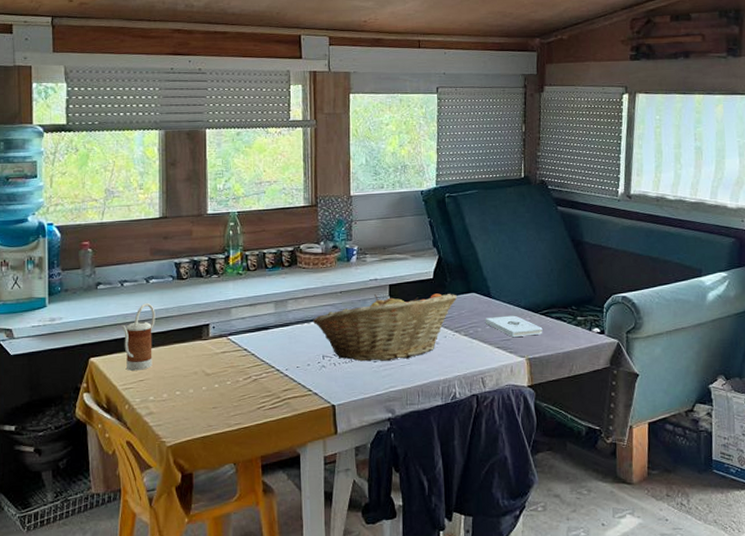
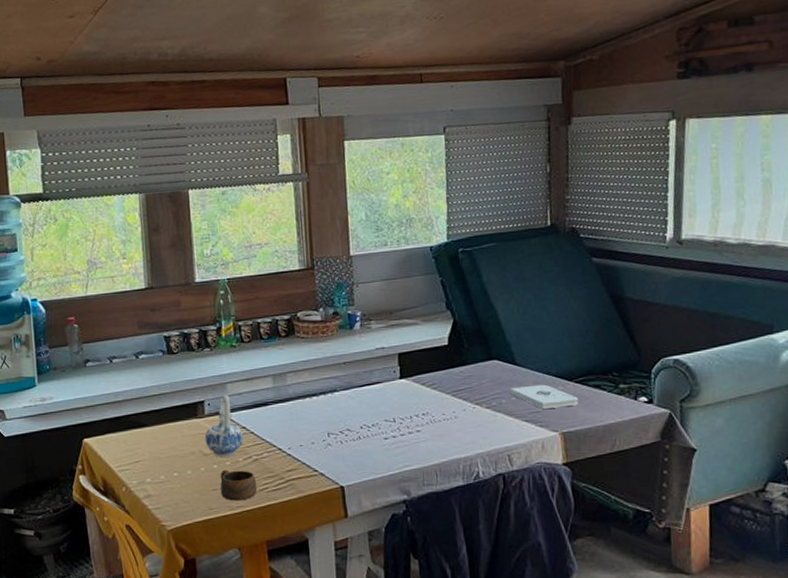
kettle: present [121,303,156,371] -> none [113,380,148,452]
ceramic pitcher: none [208,319,245,377] -> present [205,395,244,457]
cup: none [219,388,255,419] -> present [220,469,257,501]
fruit basket: present [313,293,457,362] -> none [315,361,476,439]

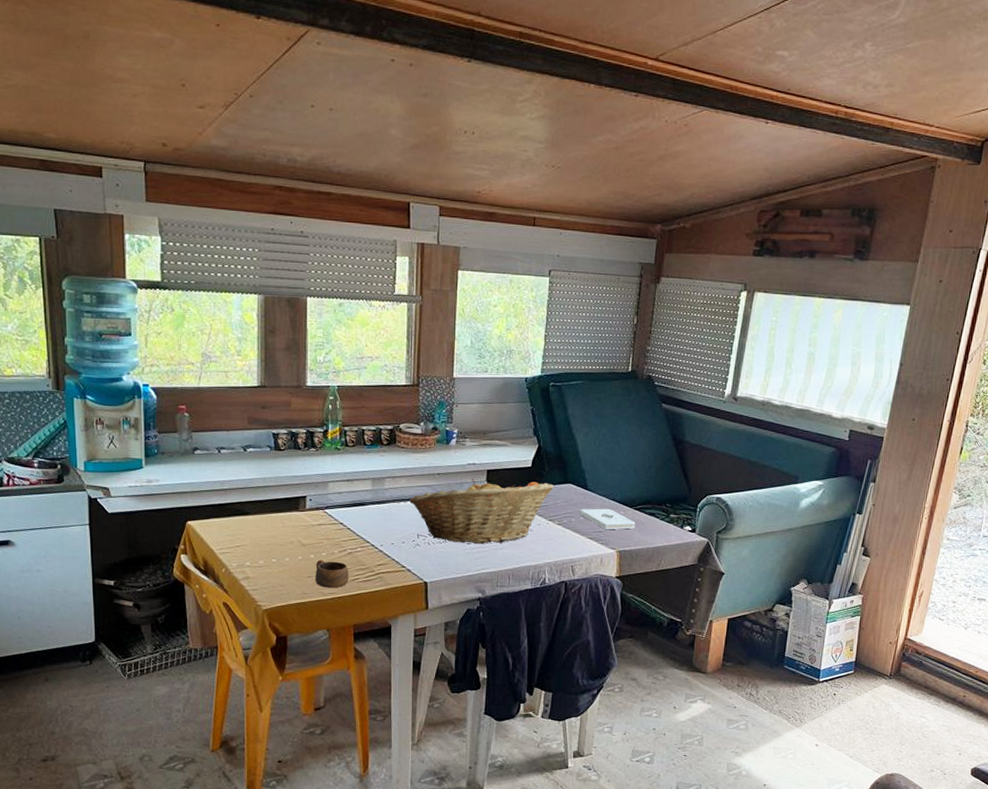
ceramic pitcher: present [205,395,244,457] -> none [304,493,340,548]
fruit basket: none [315,361,476,439] -> present [409,479,553,544]

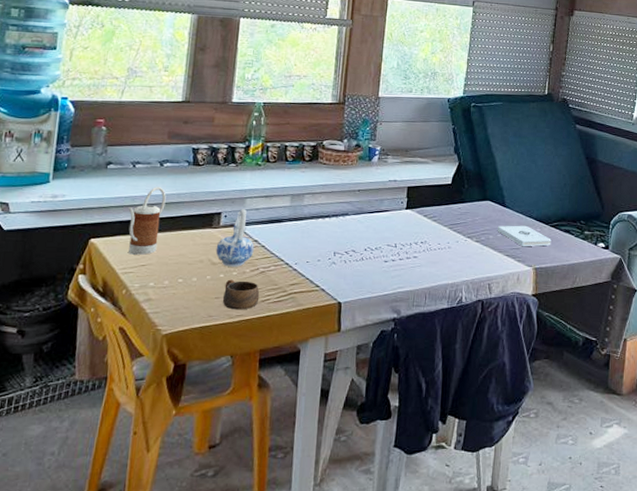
kettle: none [218,471,253,536] -> present [128,187,166,255]
ceramic pitcher: none [304,493,340,548] -> present [216,209,254,267]
fruit basket: present [409,479,553,544] -> none [328,195,472,262]

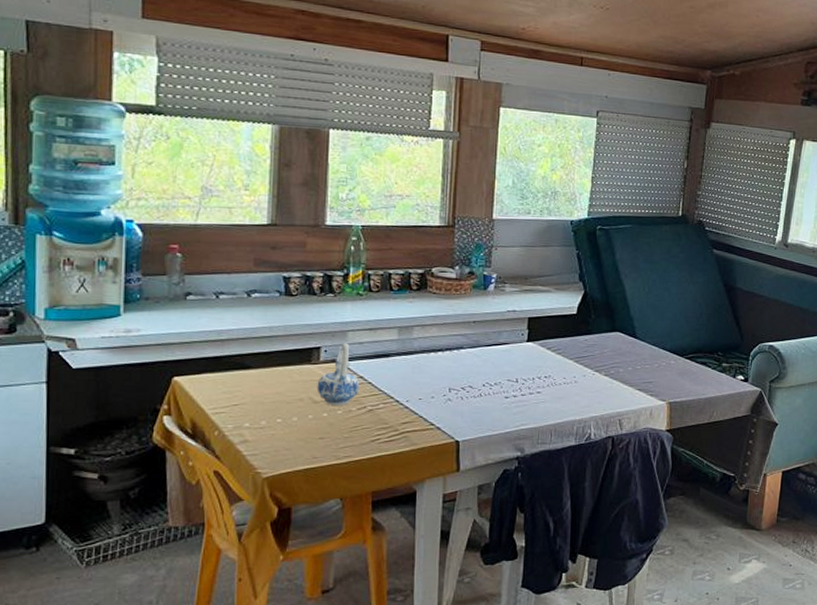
kettle: present [128,187,166,255] -> none [214,319,257,394]
cup: present [222,279,260,310] -> none [327,418,369,451]
notepad: present [497,225,551,247] -> none [627,357,687,381]

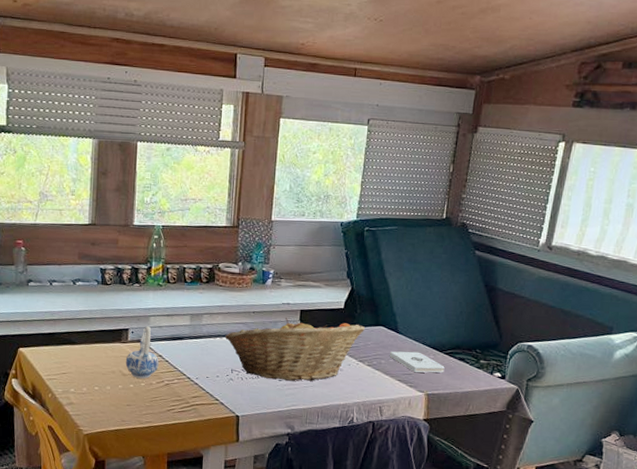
fruit basket: none [441,327,600,397] -> present [225,318,365,381]
notepad: none [627,357,687,381] -> present [389,351,445,373]

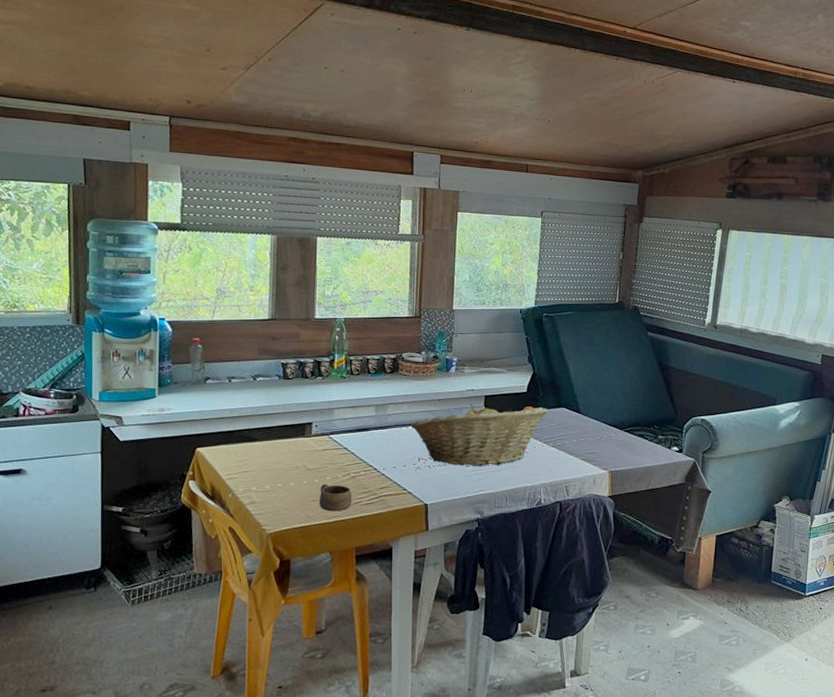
ceramic pitcher: present [125,326,159,379] -> none [309,419,344,472]
cup: none [133,389,166,418] -> present [319,483,352,512]
notepad: present [389,351,445,373] -> none [572,430,626,452]

